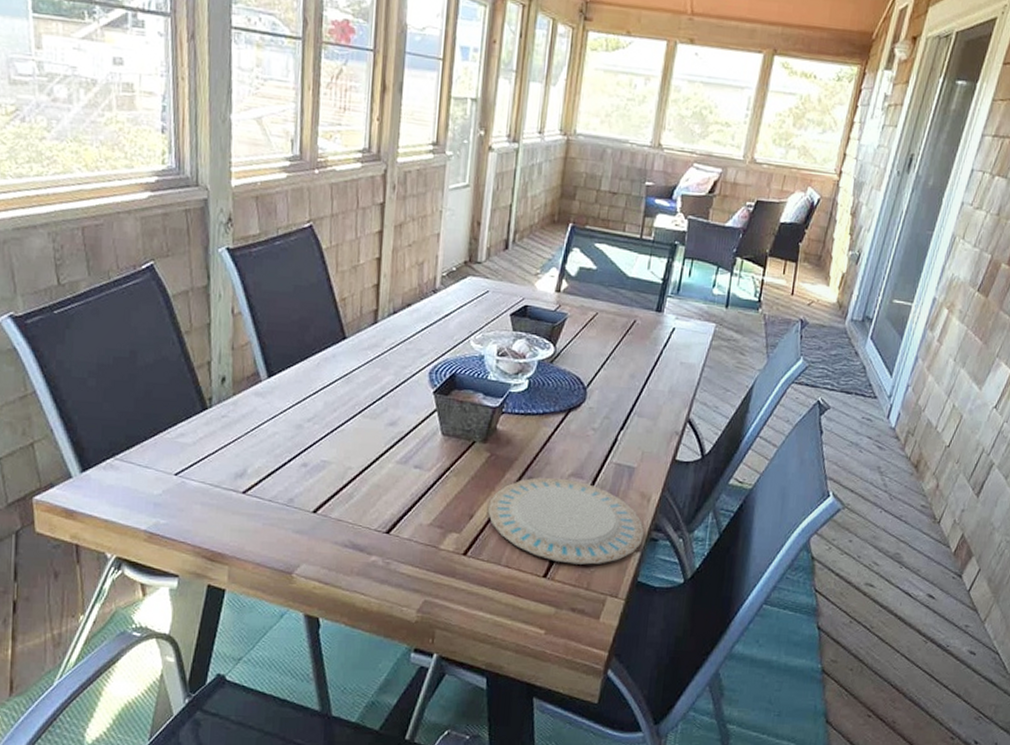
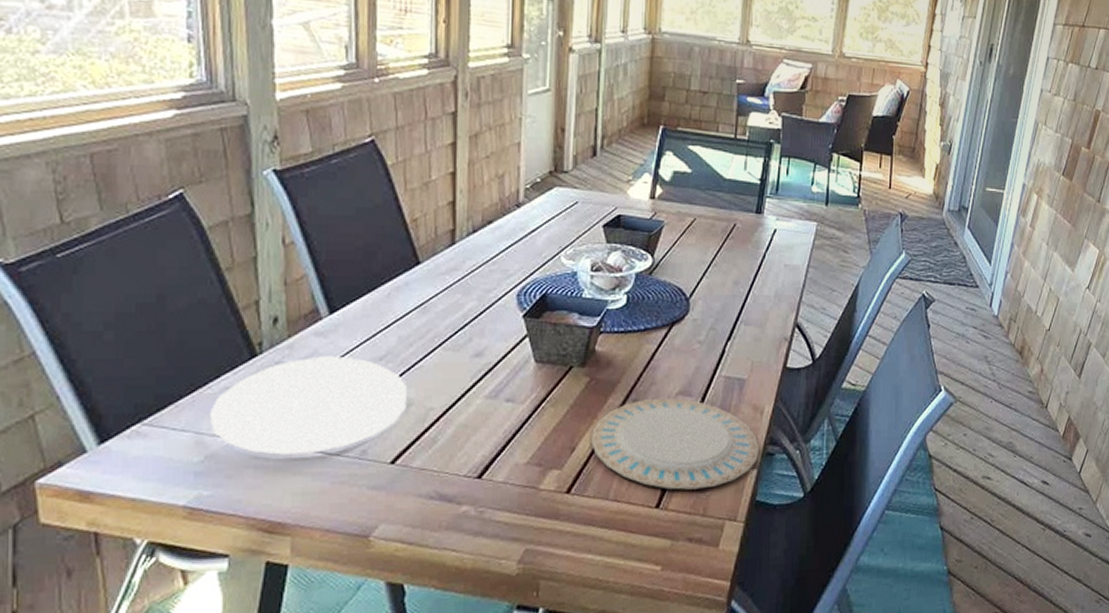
plate: none [167,413,330,497] -> present [209,355,407,455]

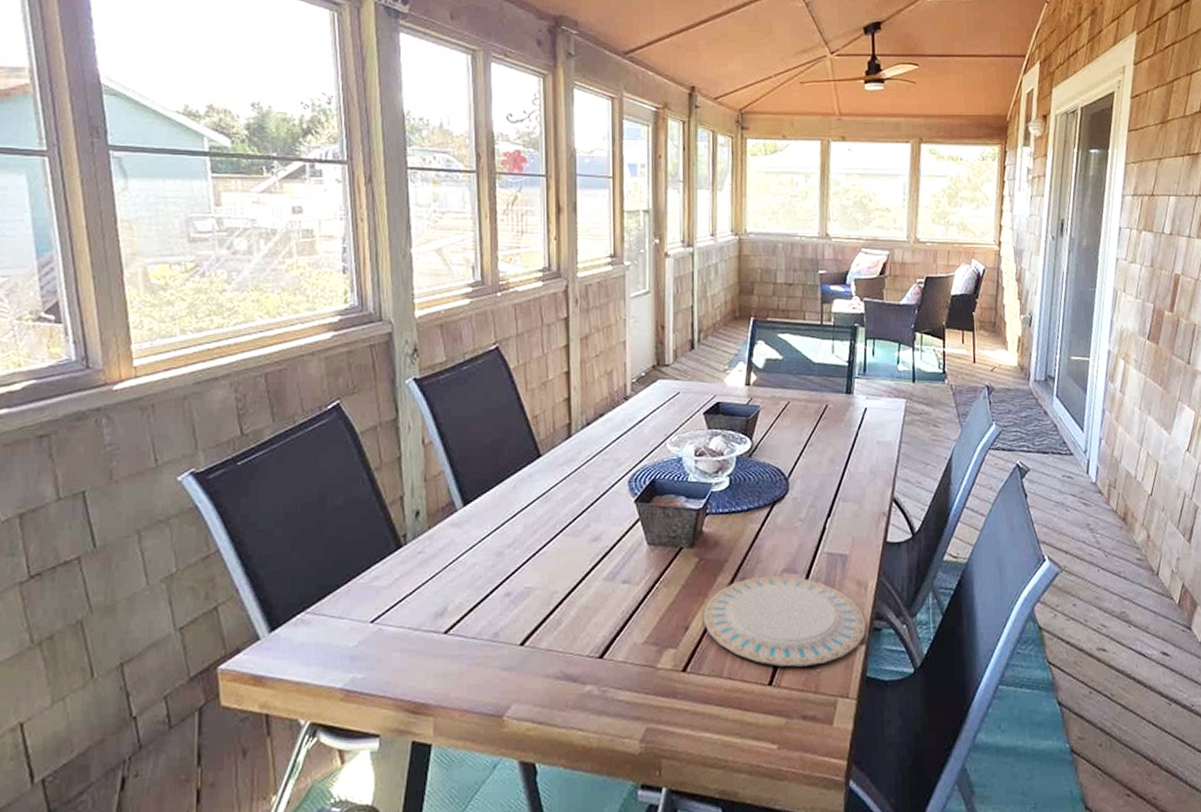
plate: present [209,355,407,455] -> none [362,544,533,639]

